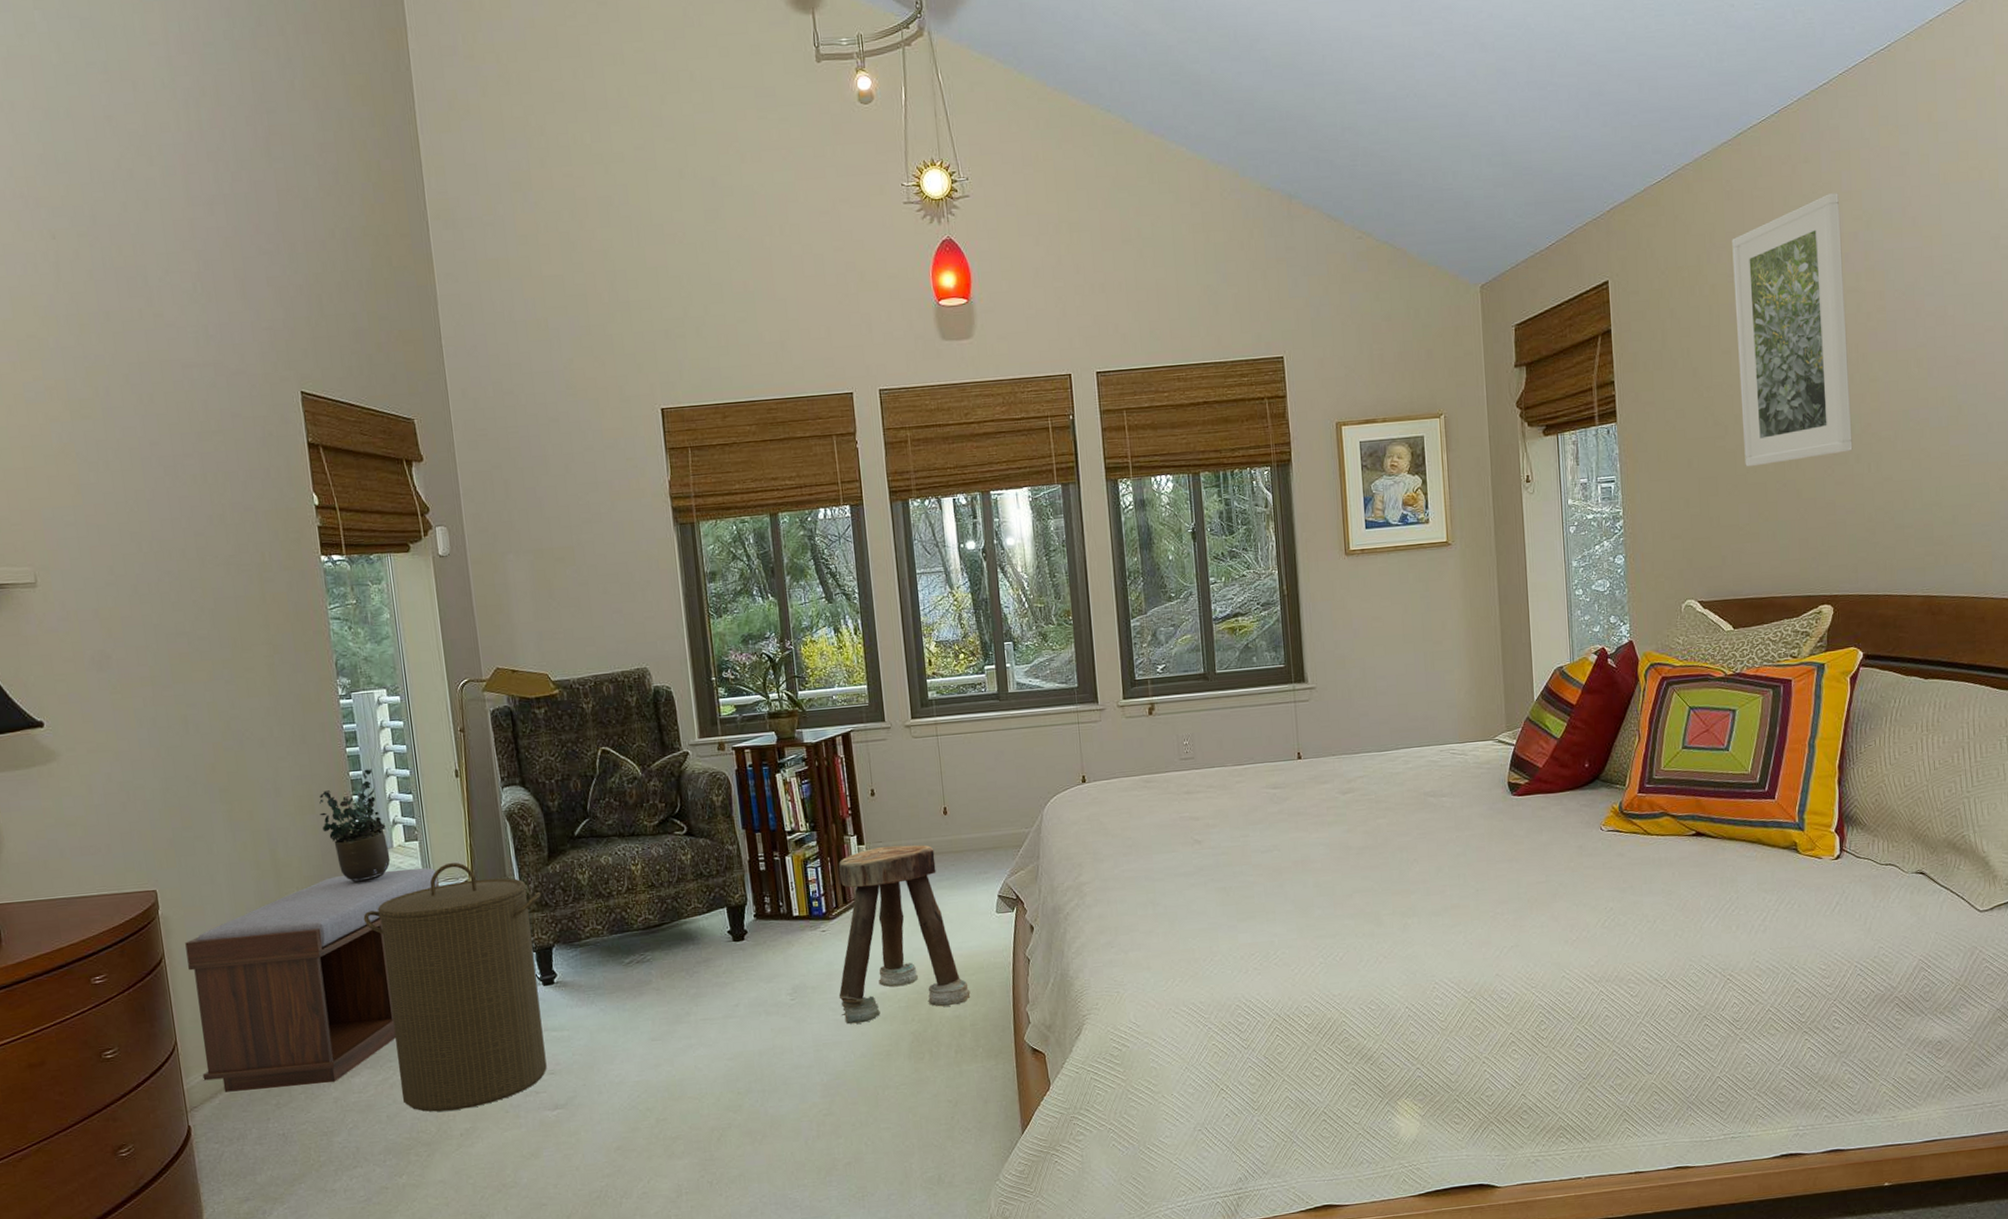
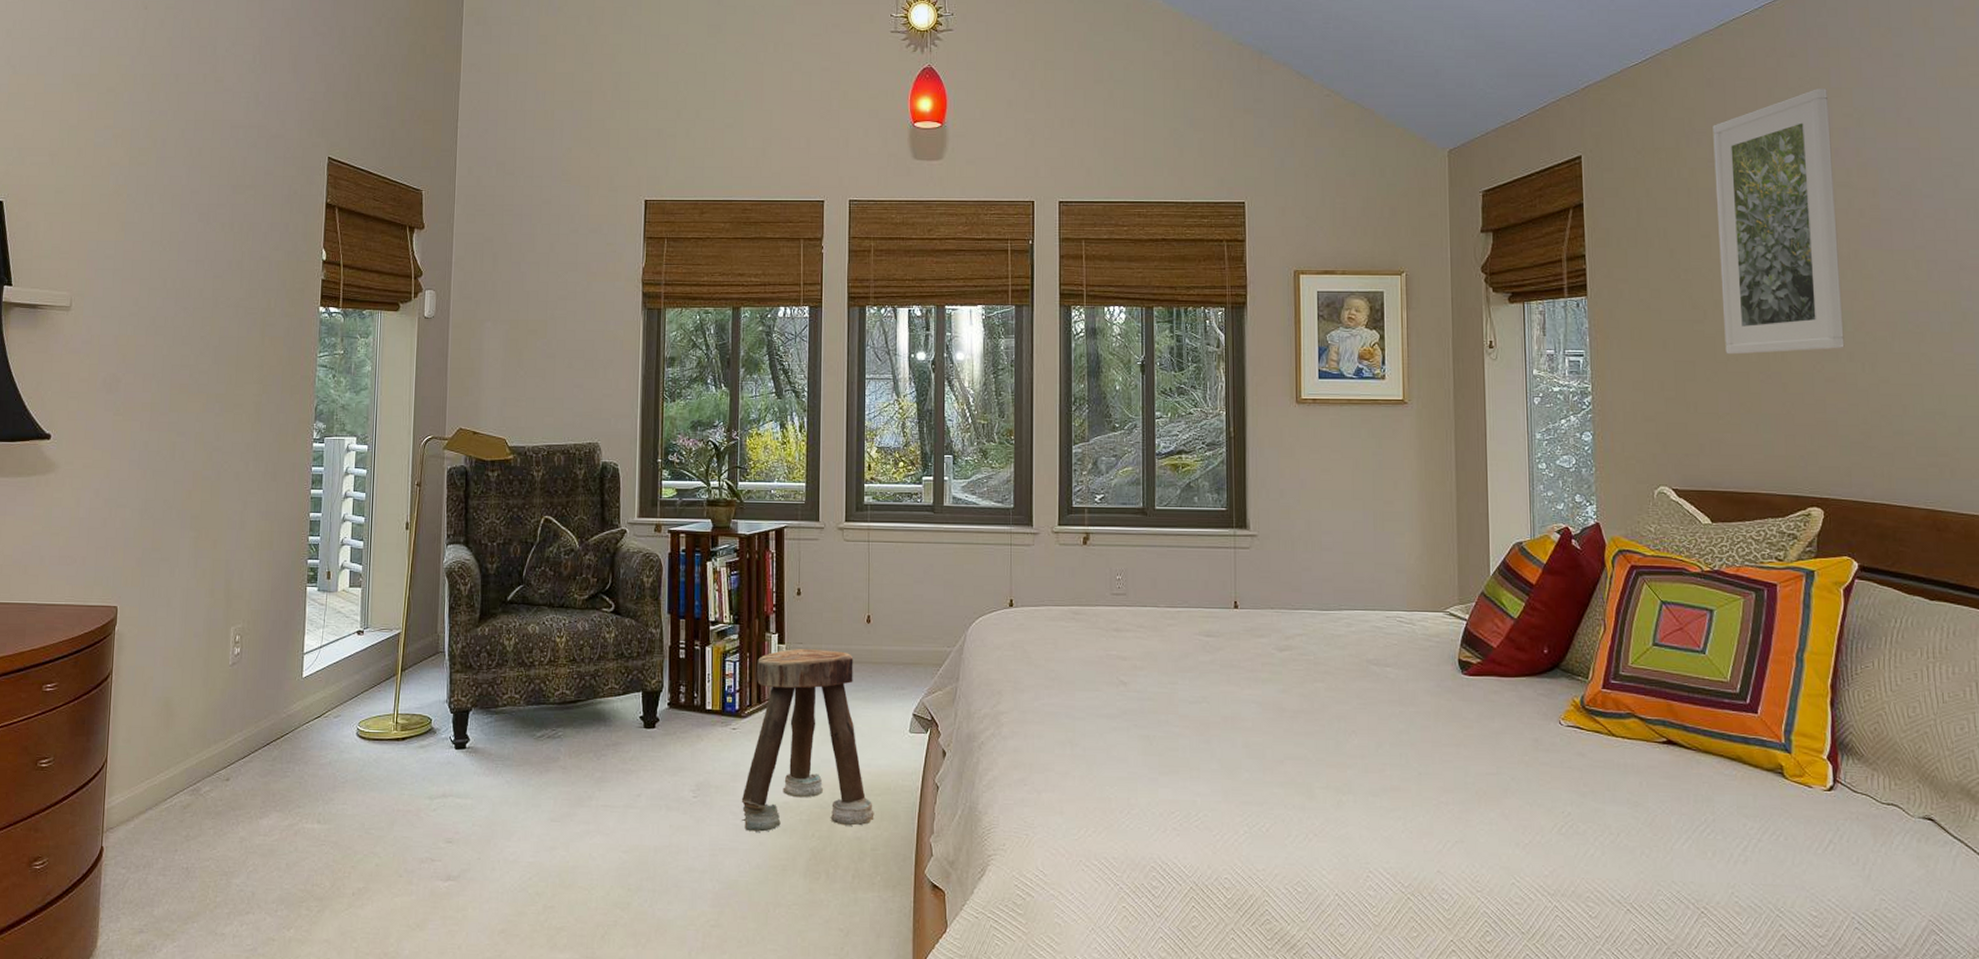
bench: present [185,867,439,1092] -> none [124,613,374,821]
potted plant: present [319,769,391,884] -> none [276,512,335,623]
laundry hamper: present [363,862,547,1112] -> none [298,612,467,867]

